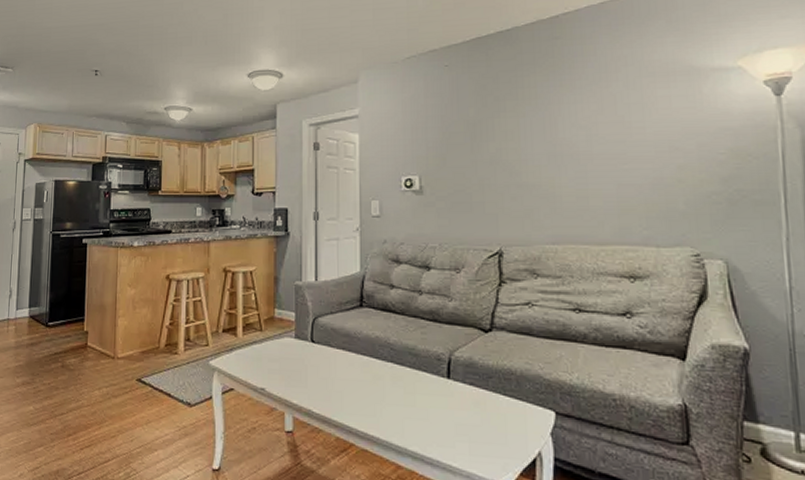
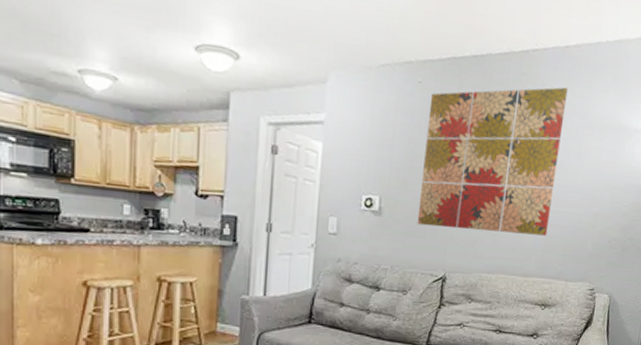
wall art: none [459,41,620,200] -> present [417,87,568,236]

